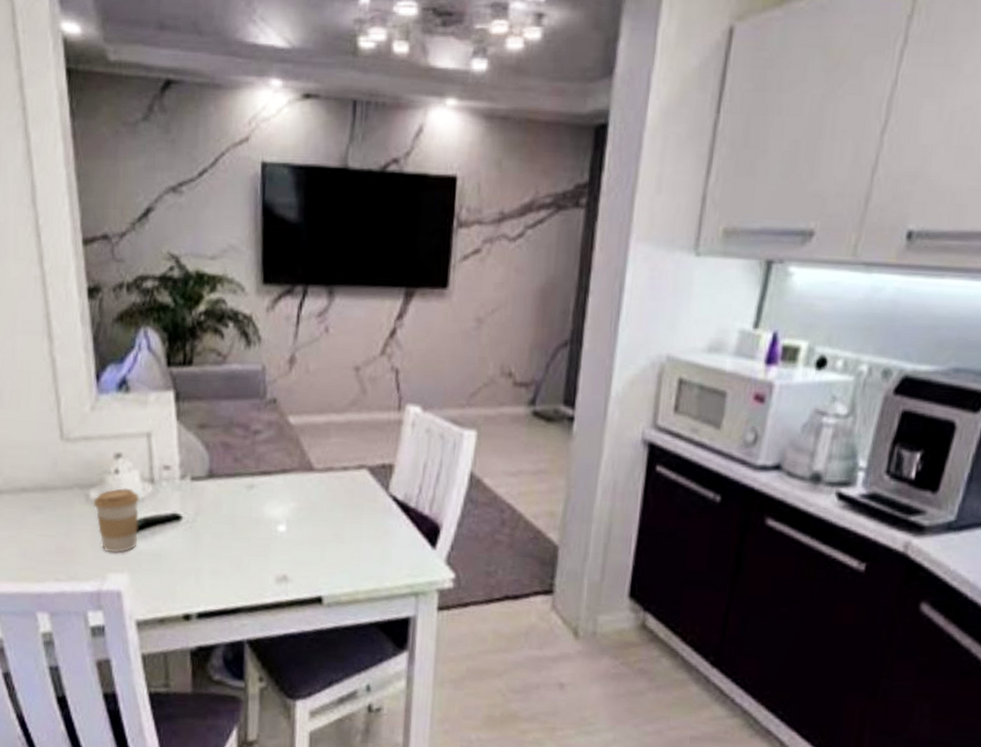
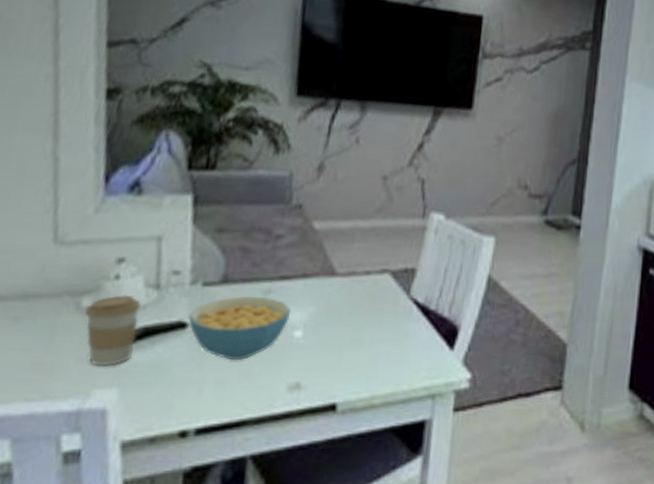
cereal bowl: none [182,491,273,553] -> present [188,296,291,361]

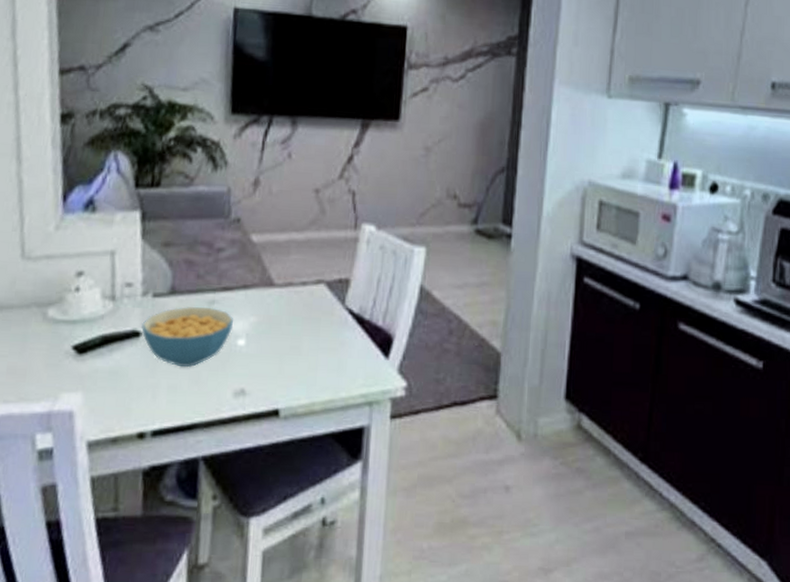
coffee cup: present [85,294,141,366] -> none [51,305,99,371]

